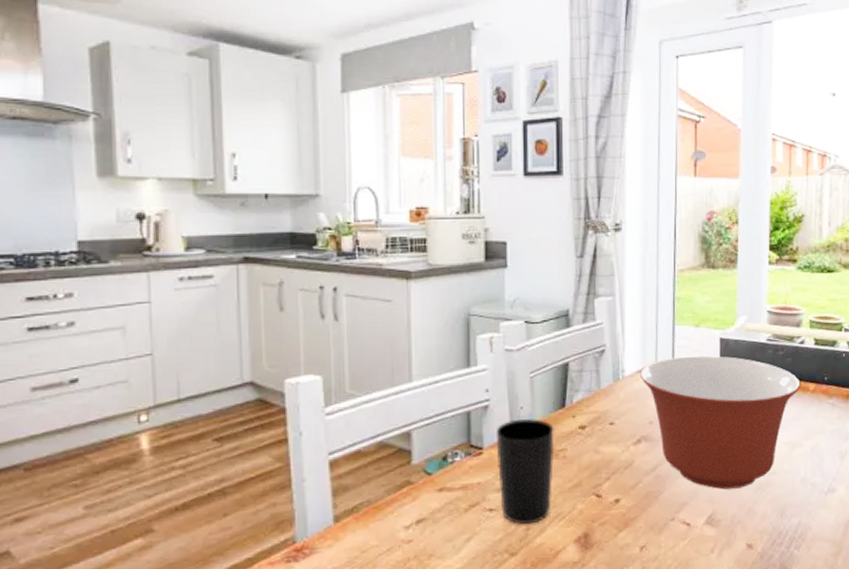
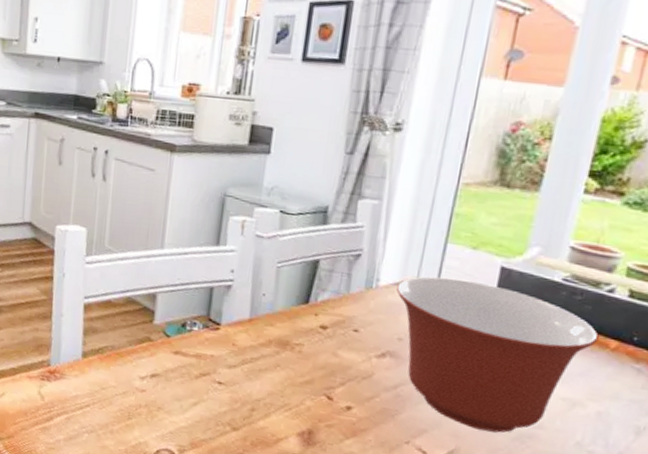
cup: present [495,419,555,525] -> none [229,304,294,407]

